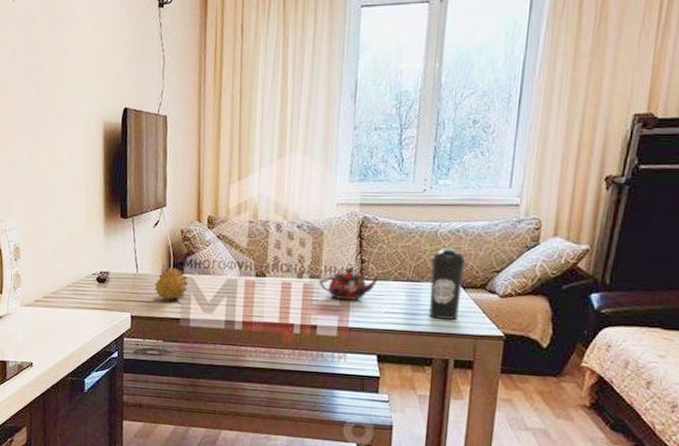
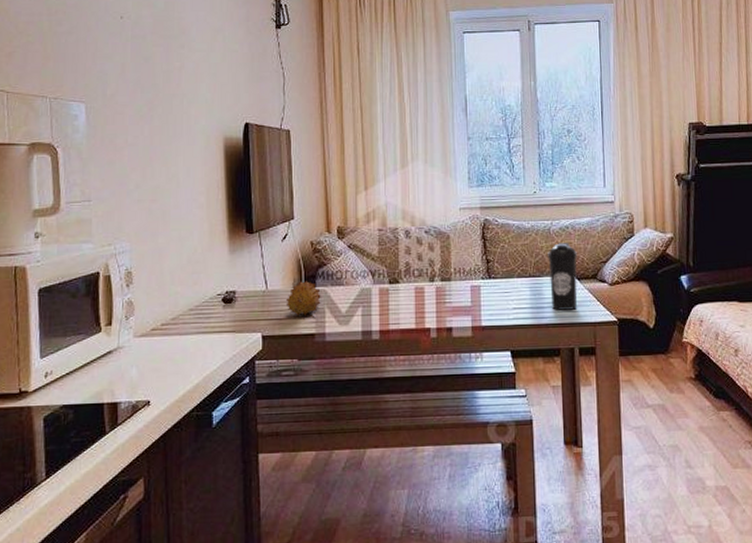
teapot: present [318,267,381,300] -> none [449,267,506,300]

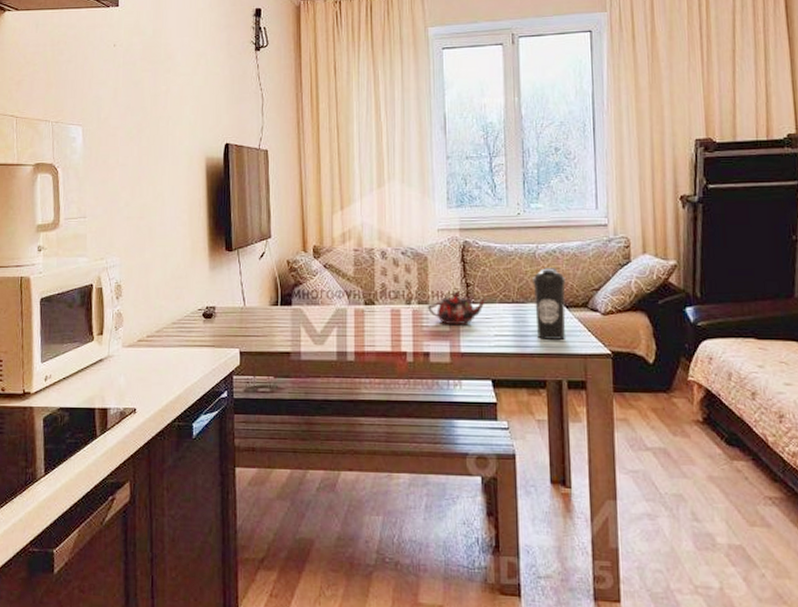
fruit: present [285,280,321,317] -> none [262,298,297,334]
teapot: none [449,267,506,300] -> present [427,291,487,324]

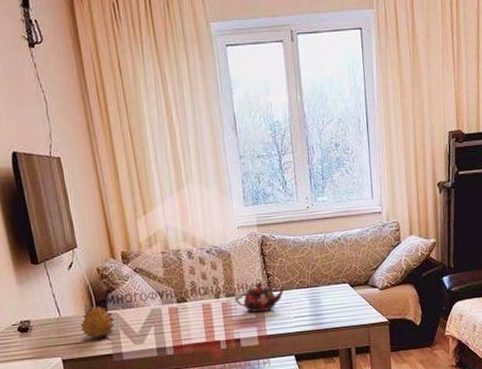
fruit: none [262,298,297,334] -> present [80,305,115,340]
water bottle: present [533,268,566,340] -> none [323,253,352,316]

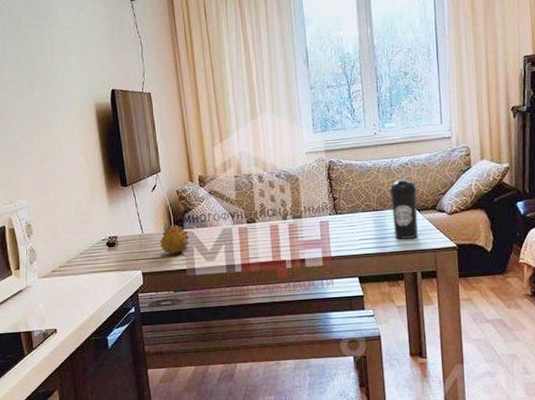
teapot: present [234,282,286,312] -> none [300,205,351,234]
water bottle: none [323,253,352,316] -> present [389,178,418,240]

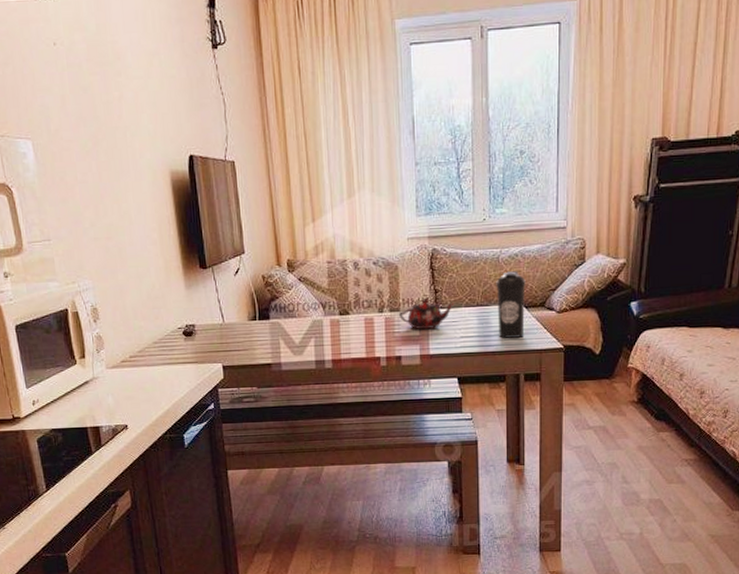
fruit: present [159,223,189,255] -> none [242,312,275,348]
teapot: none [300,205,351,234] -> present [398,297,453,329]

